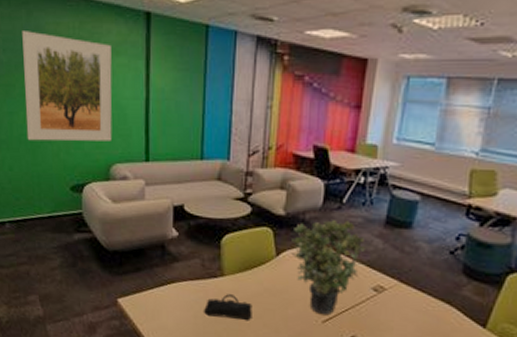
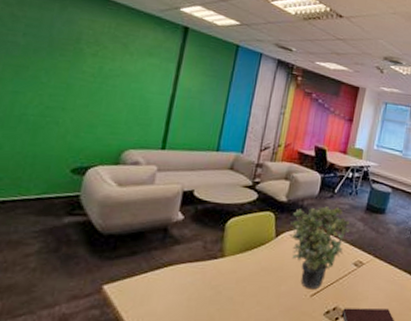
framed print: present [22,31,112,141] -> none [29,21,146,129]
pencil case: present [203,294,252,321] -> none [197,274,249,300]

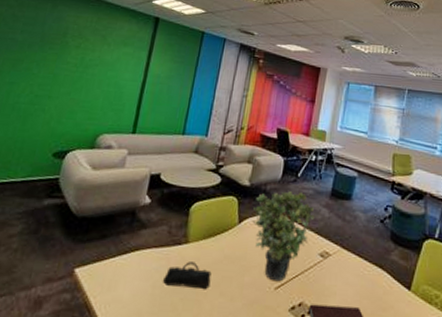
pencil case: none [197,274,249,300] -> present [162,262,212,290]

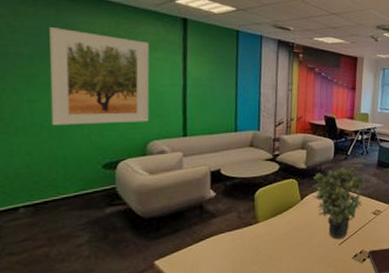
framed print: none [21,19,121,114] -> present [49,27,150,126]
pencil case: present [162,262,212,290] -> none [240,237,284,259]

